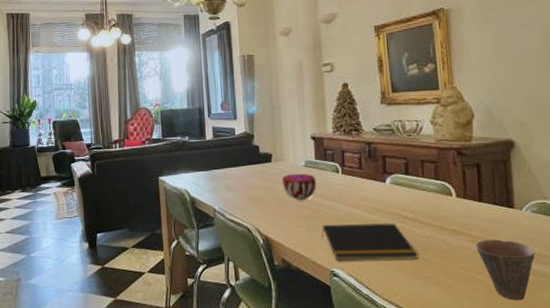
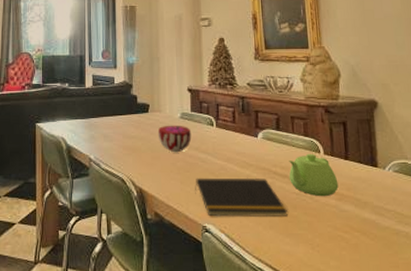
teapot: none [419,196,472,240] -> present [289,153,339,197]
cup: present [476,239,535,301] -> none [342,198,398,262]

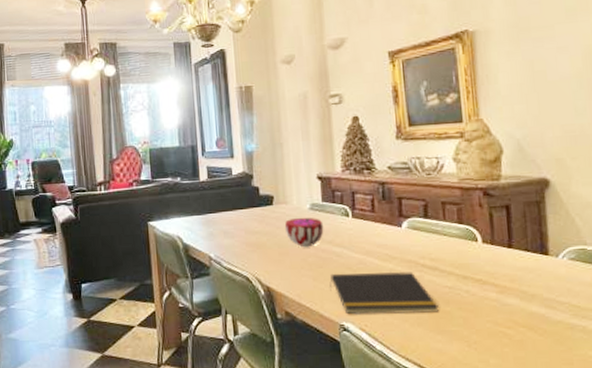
teapot: present [289,153,339,197] -> none [439,242,500,290]

